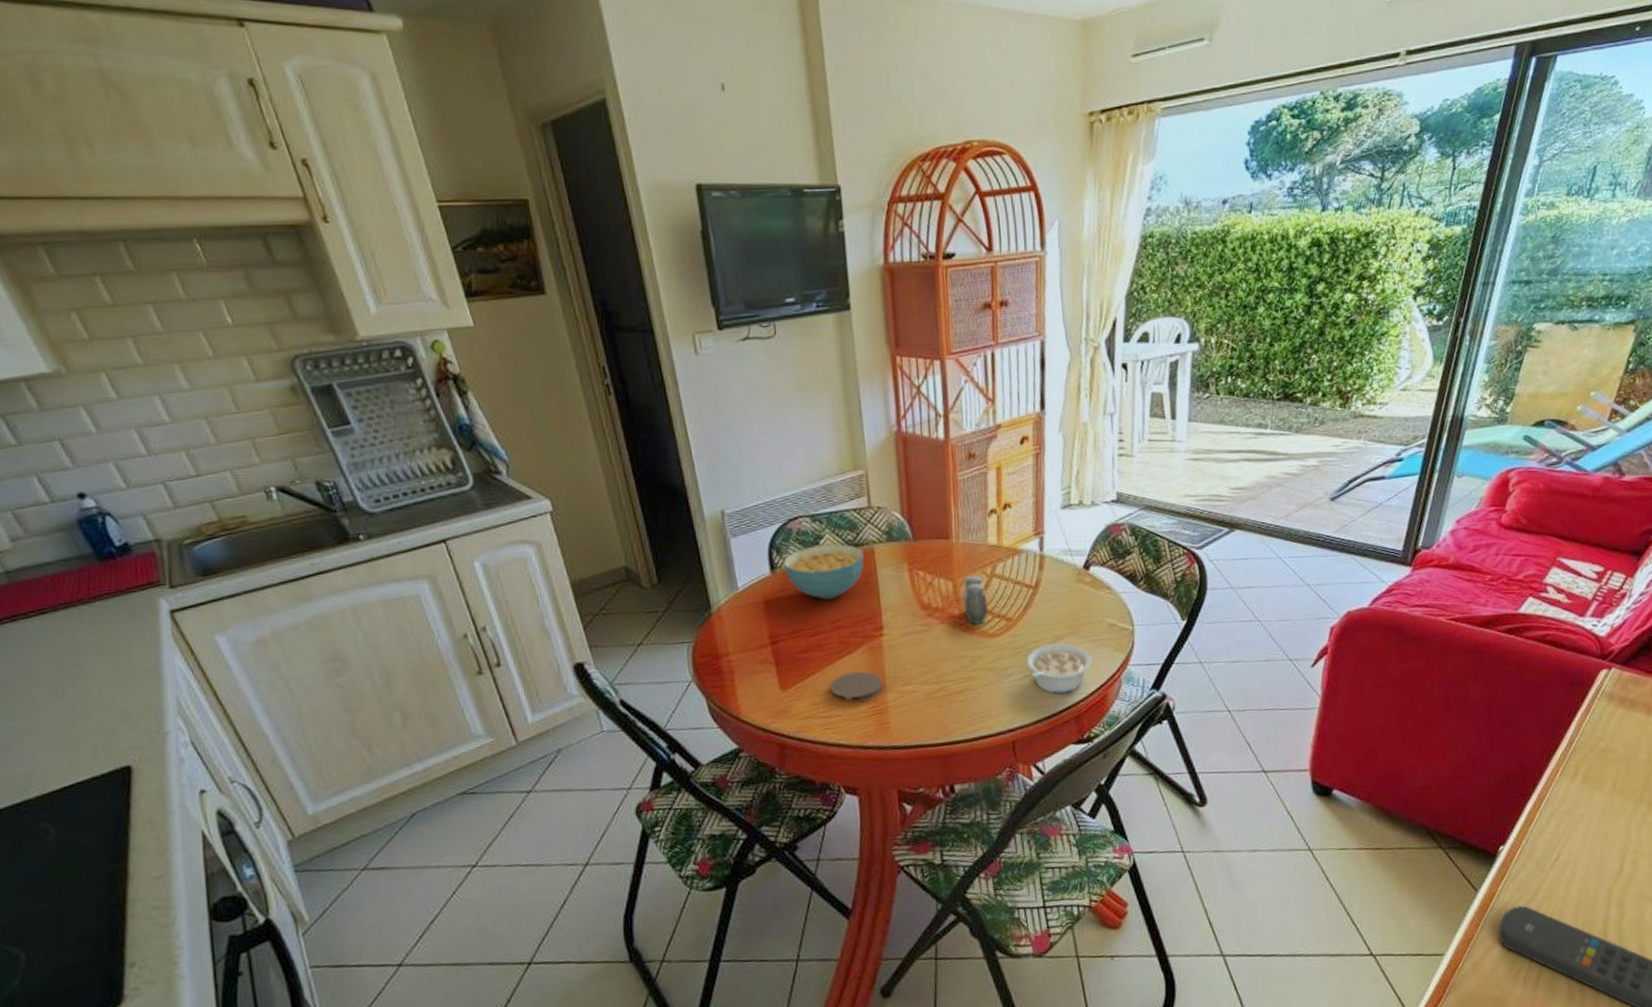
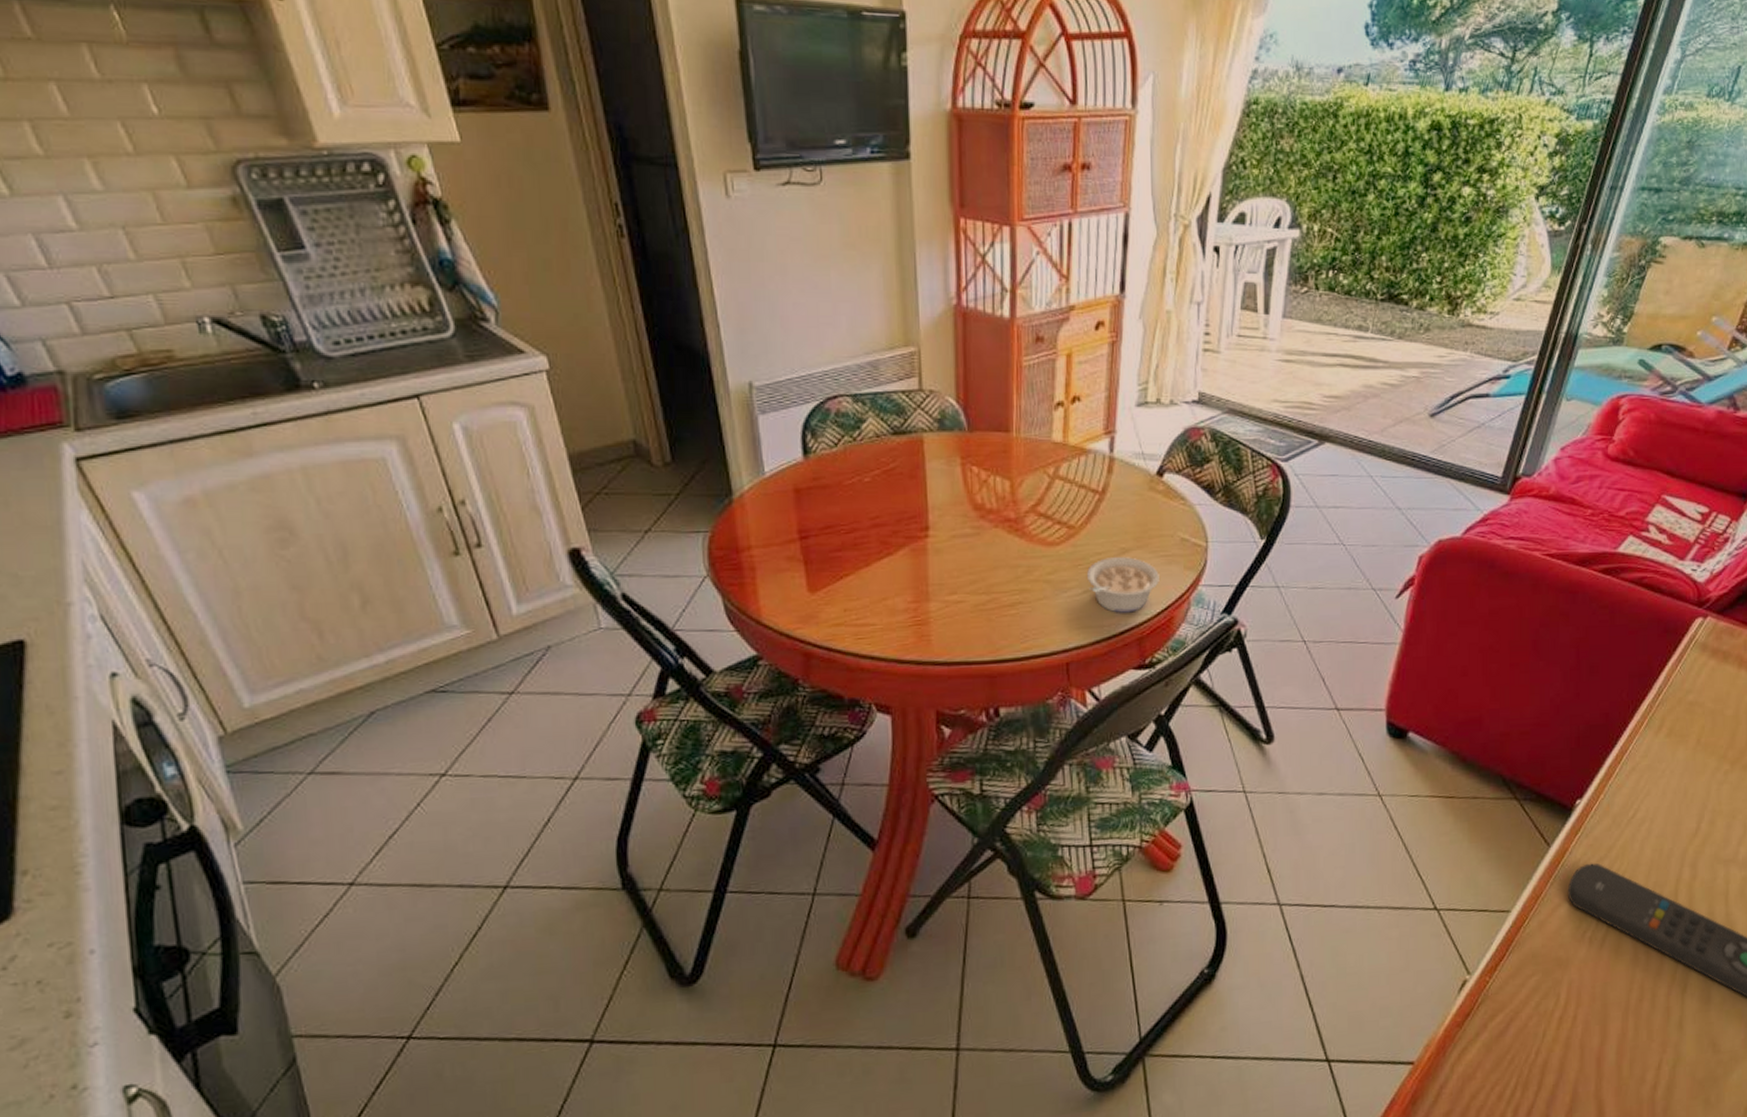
cereal bowl: present [783,544,864,600] -> none [818,430,912,492]
coaster: present [829,671,883,703] -> none [864,576,925,611]
salt and pepper shaker: present [963,575,988,625] -> none [1020,475,1048,531]

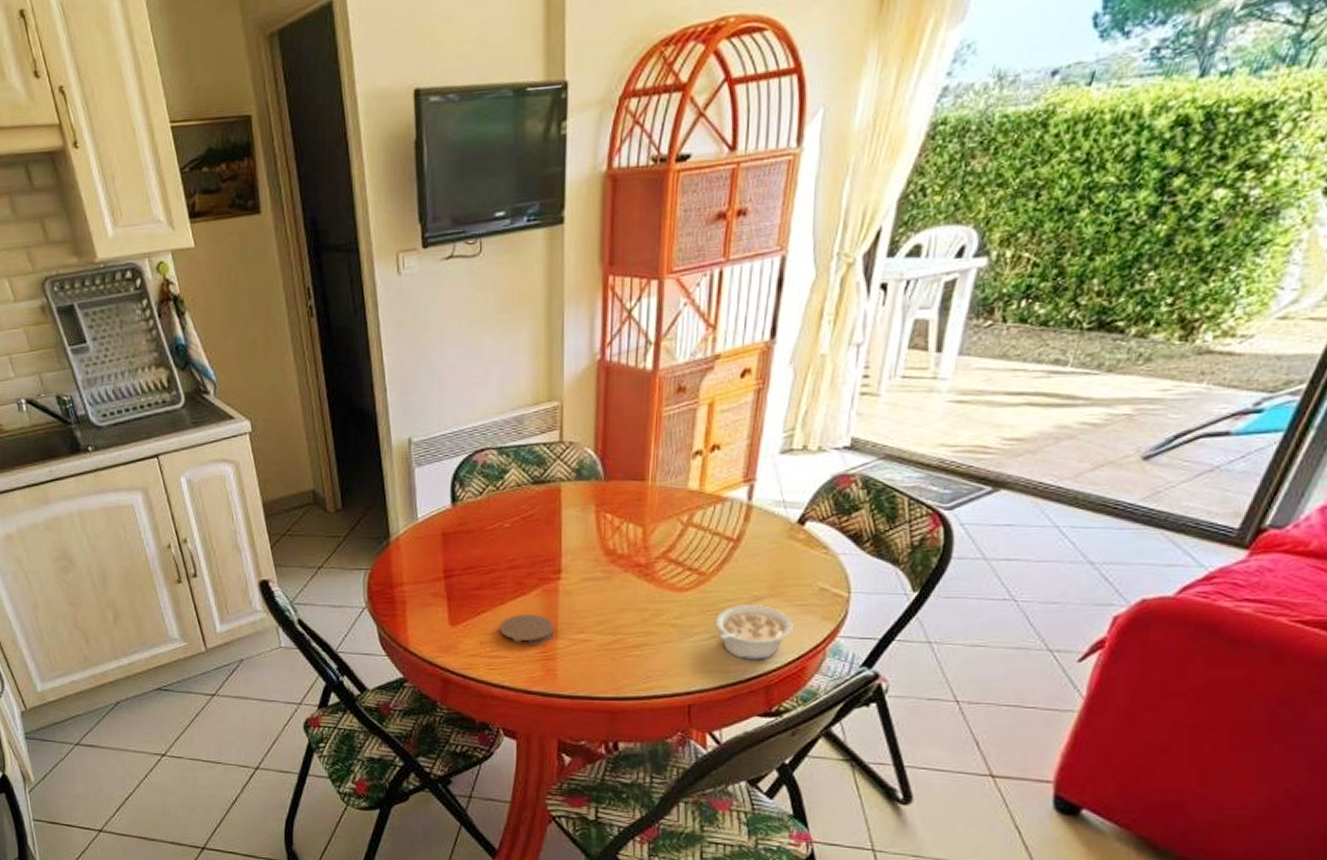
coaster: none [864,576,925,611] -> present [499,615,554,646]

